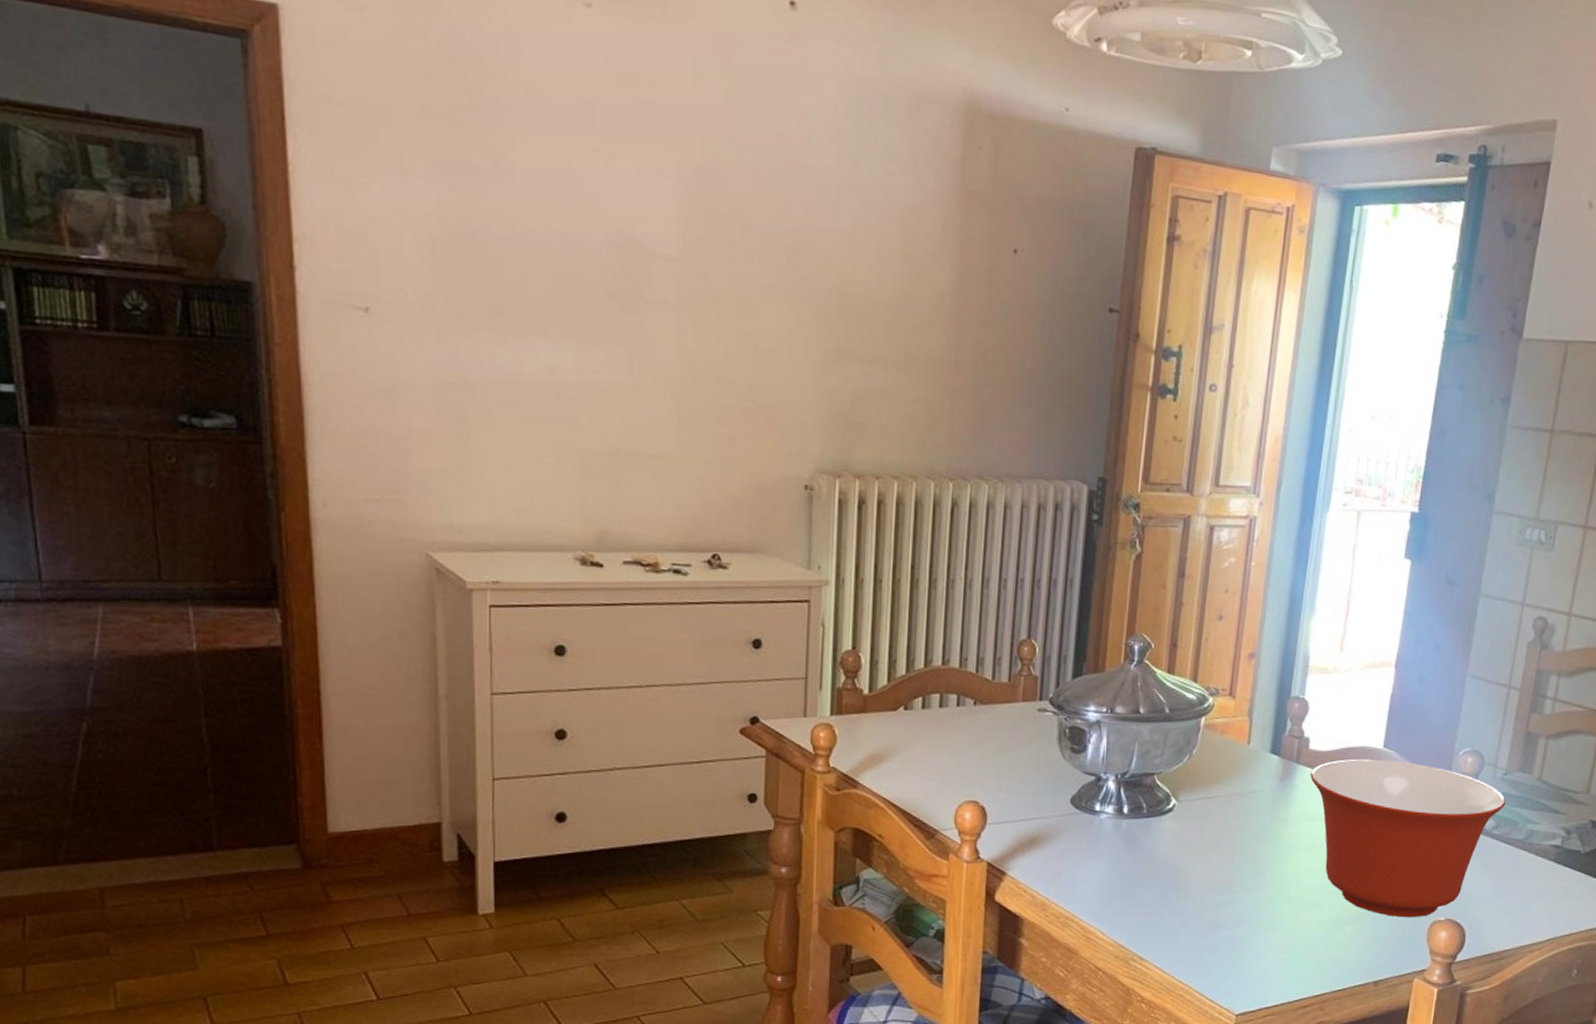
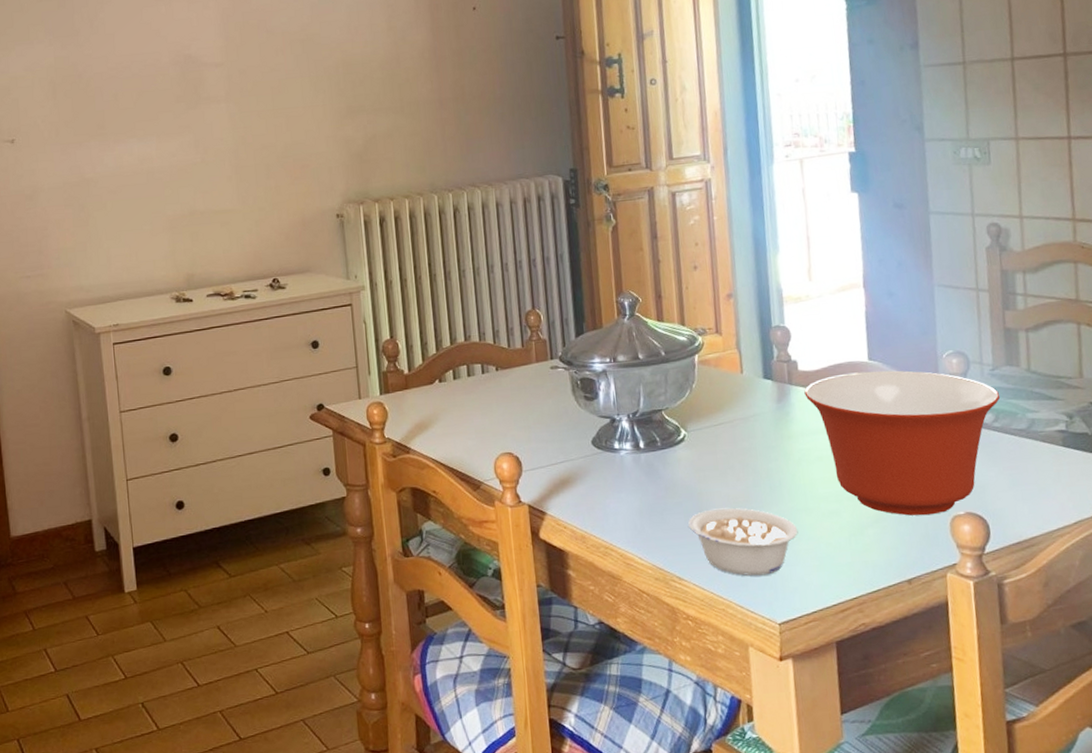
legume: none [1161,888,1275,964] -> present [688,508,798,576]

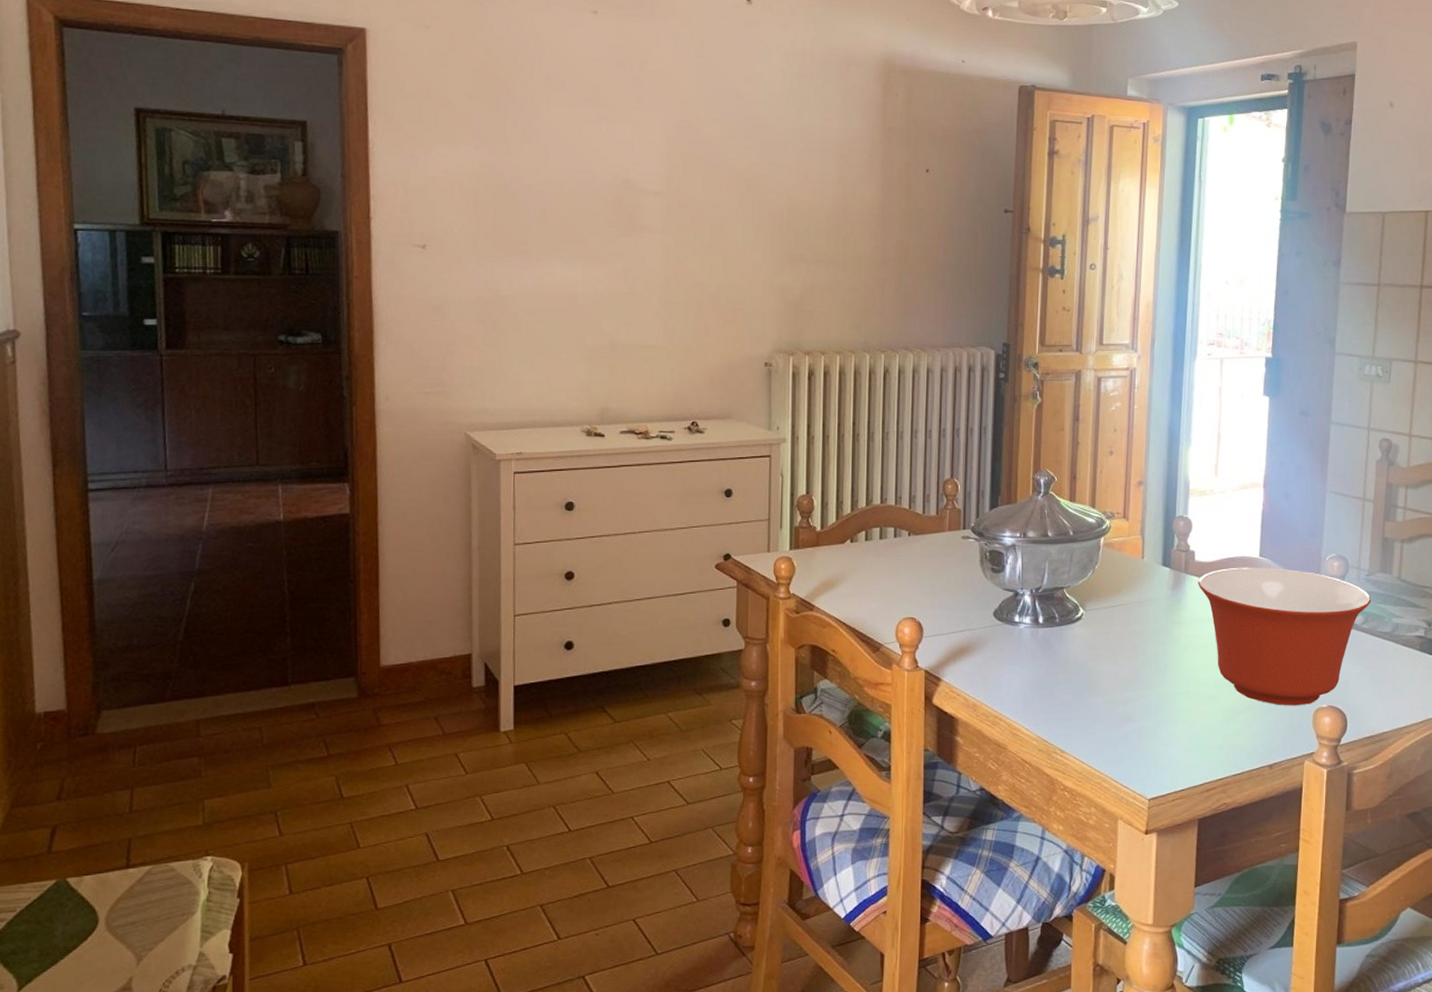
legume: present [688,508,798,576] -> none [1076,686,1176,753]

